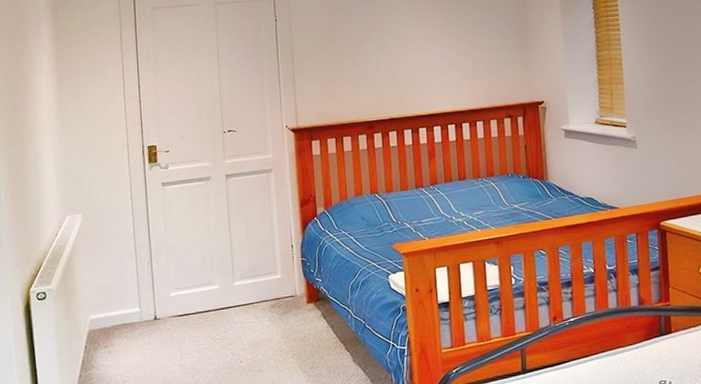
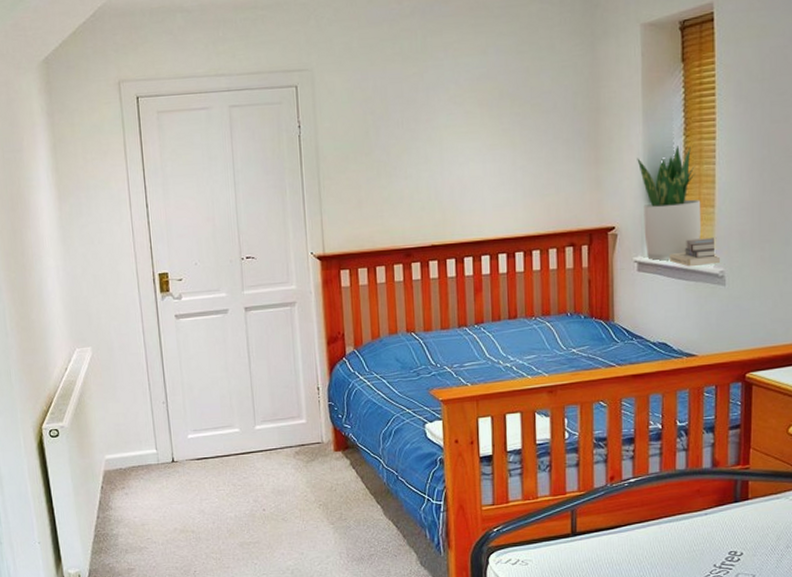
planter: none [558,36,615,129] -> present [637,146,702,261]
books: none [589,109,631,134] -> present [669,238,720,267]

